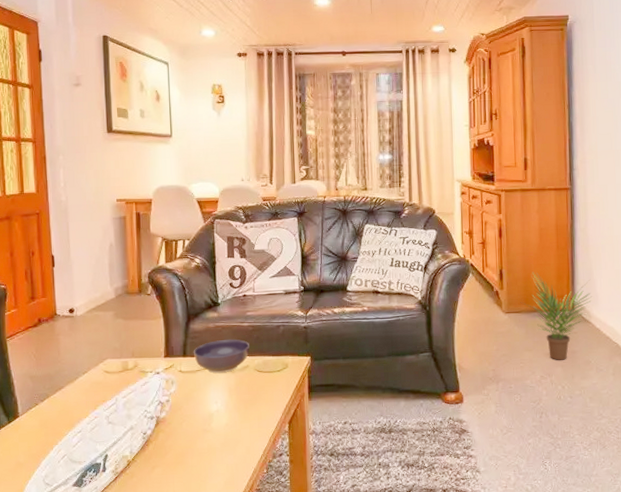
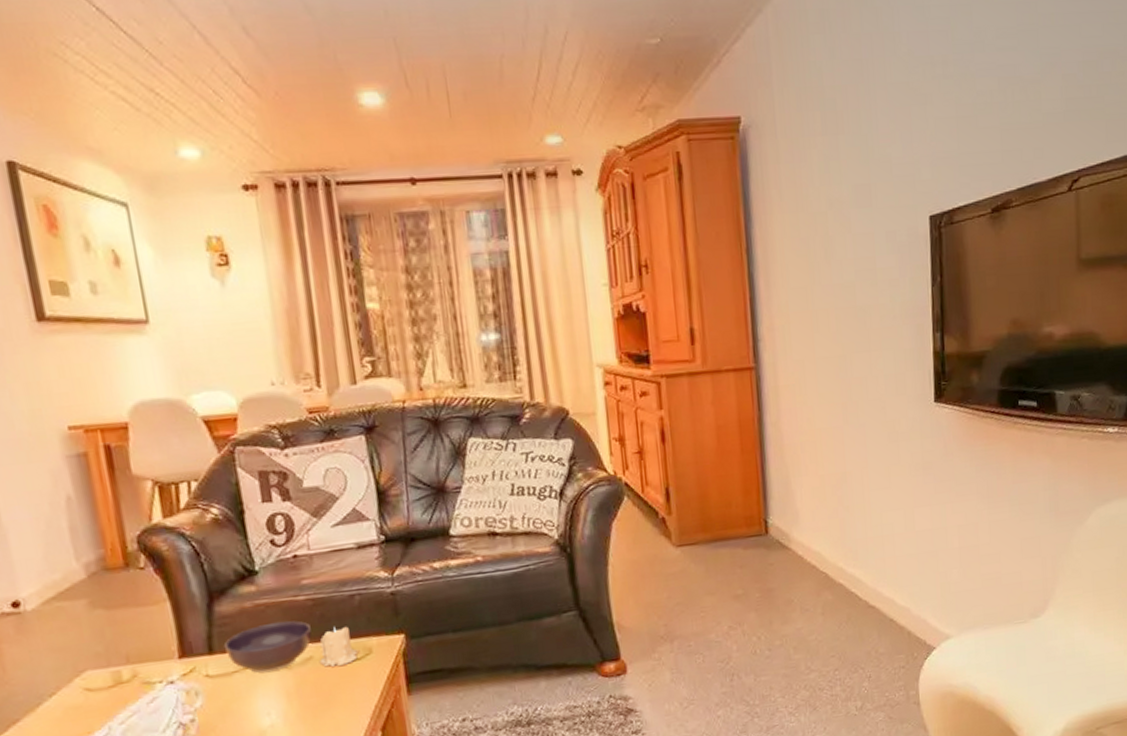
candle: none [252,346,280,375] -> present [319,626,360,668]
potted plant: present [520,271,592,360] -> none [696,486,791,604]

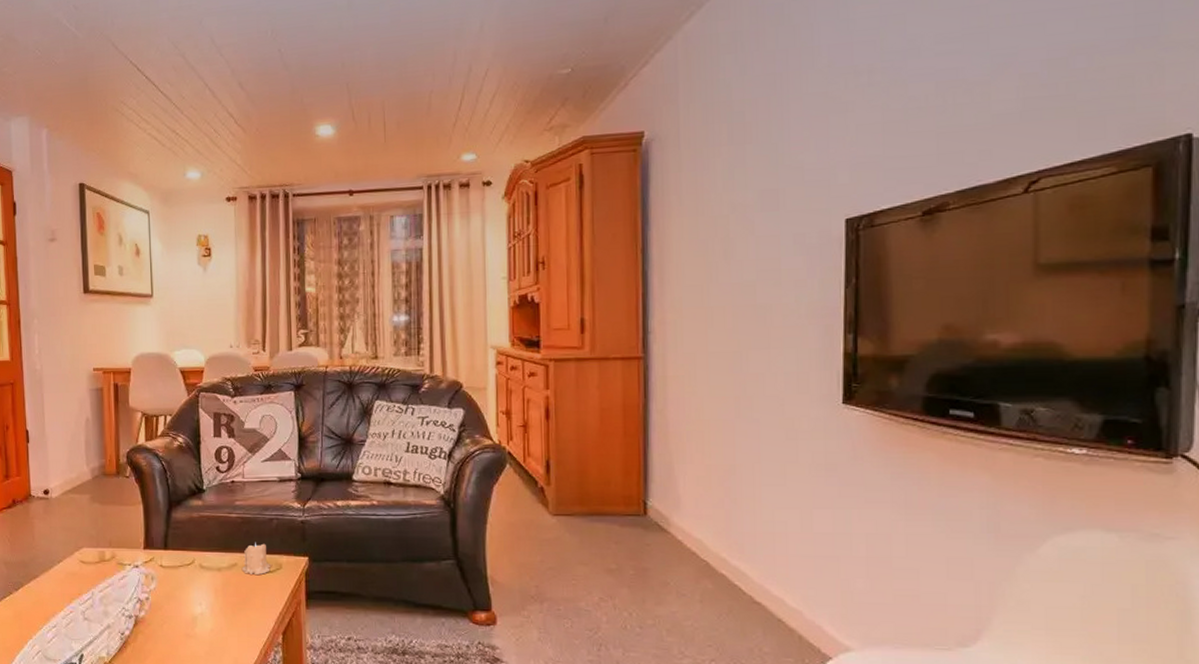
bowl: present [223,620,312,673] -> none [175,531,238,570]

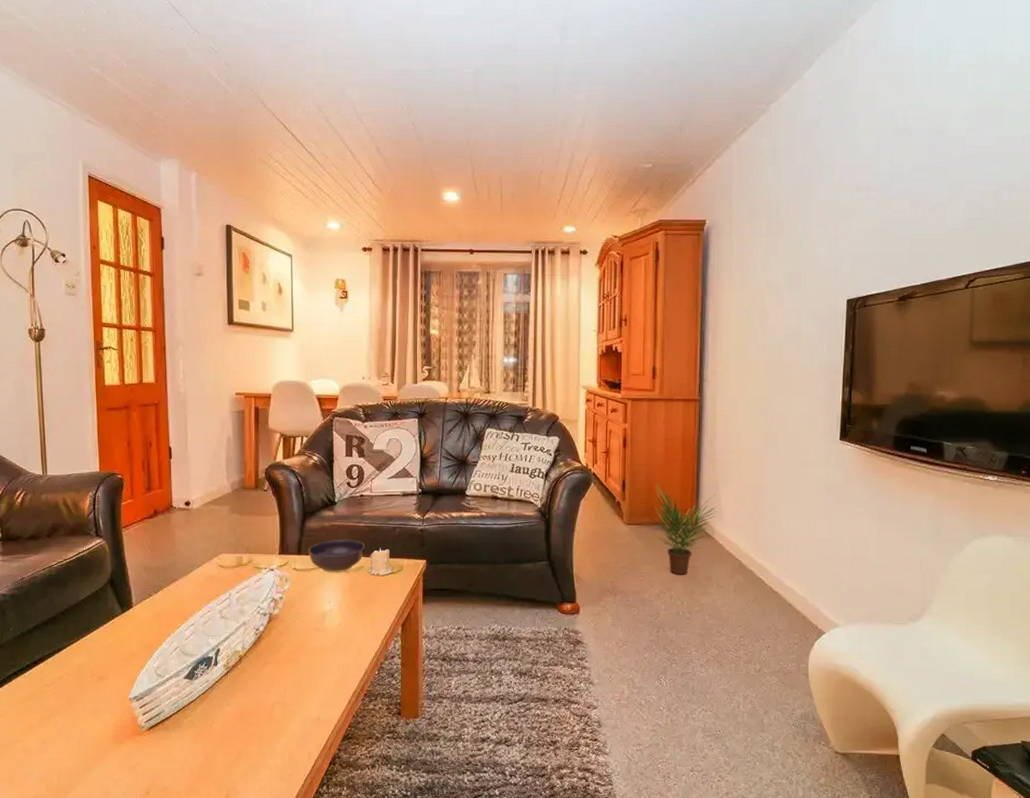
bowl: none [175,531,238,570] -> present [308,539,365,572]
potted plant: none [573,464,673,579] -> present [642,483,717,575]

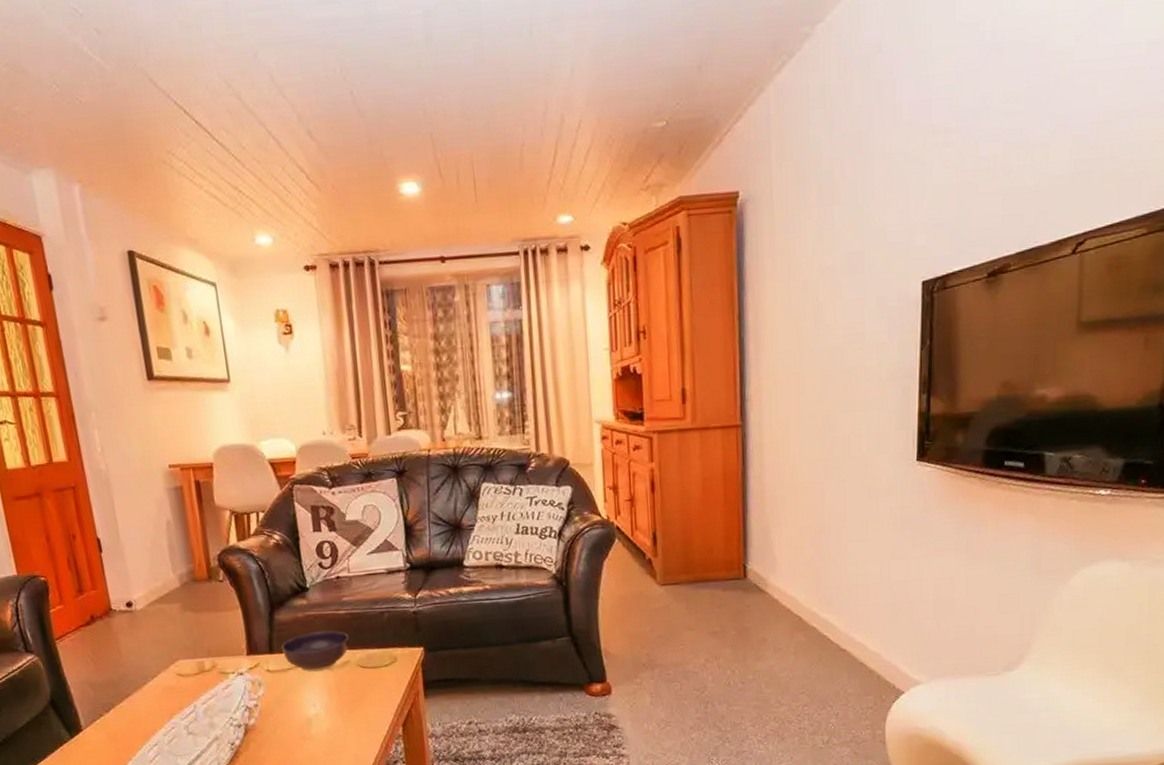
candle: present [367,547,395,576] -> none [354,637,387,671]
potted plant: present [642,483,717,575] -> none [679,533,769,640]

